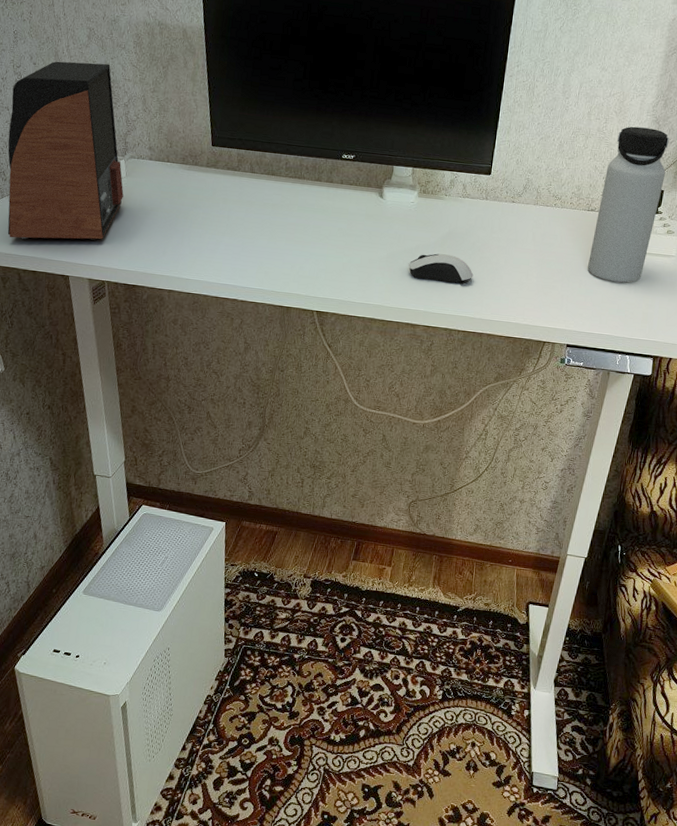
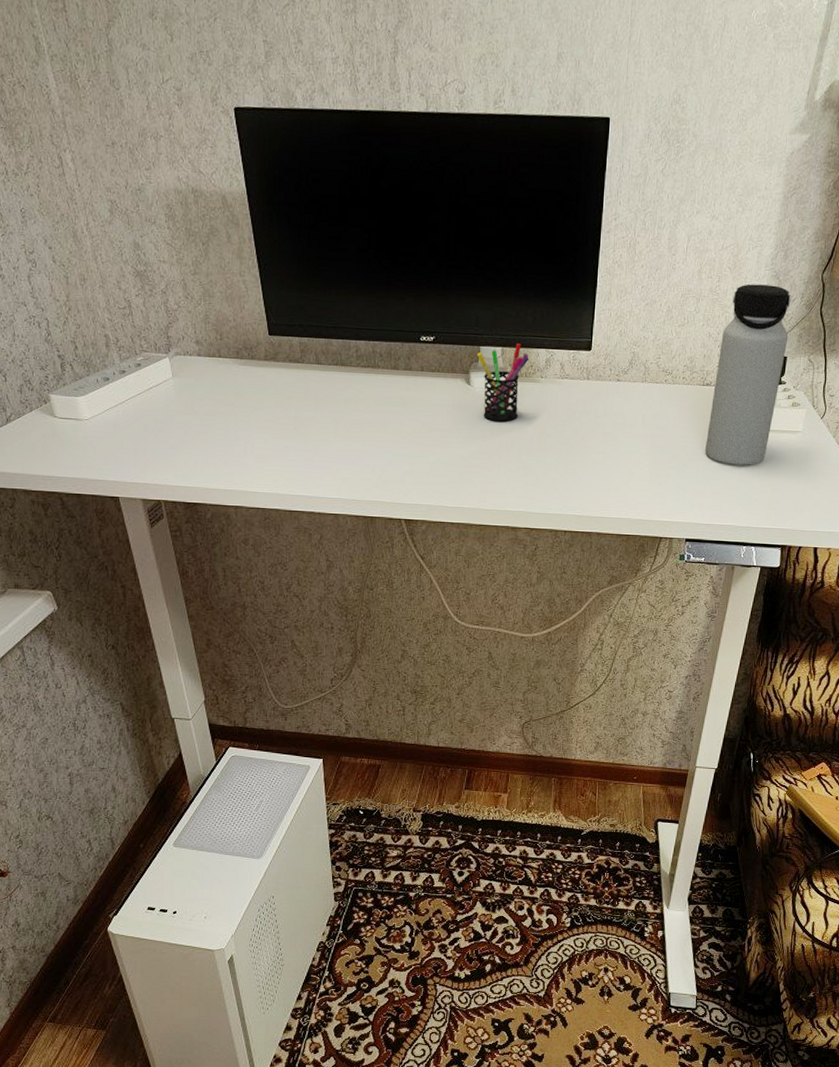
speaker: present [7,61,124,241] -> none [28,243,172,459]
pen holder: none [390,164,436,232] -> present [476,342,529,422]
computer mouse: present [408,253,474,284] -> none [504,445,578,479]

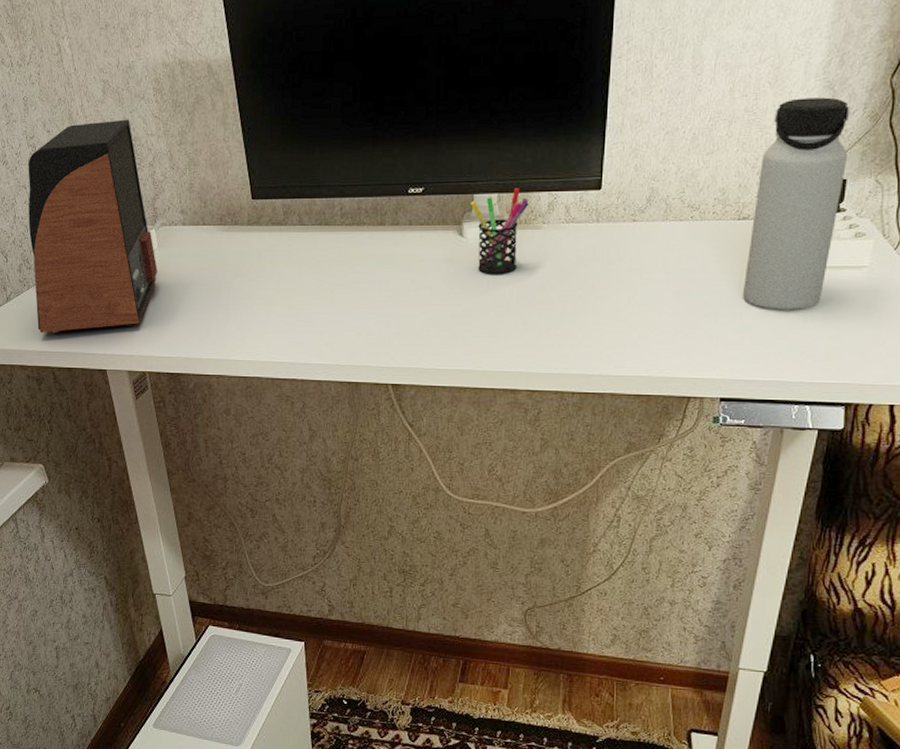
speaker: none [28,243,172,459] -> present [28,119,157,334]

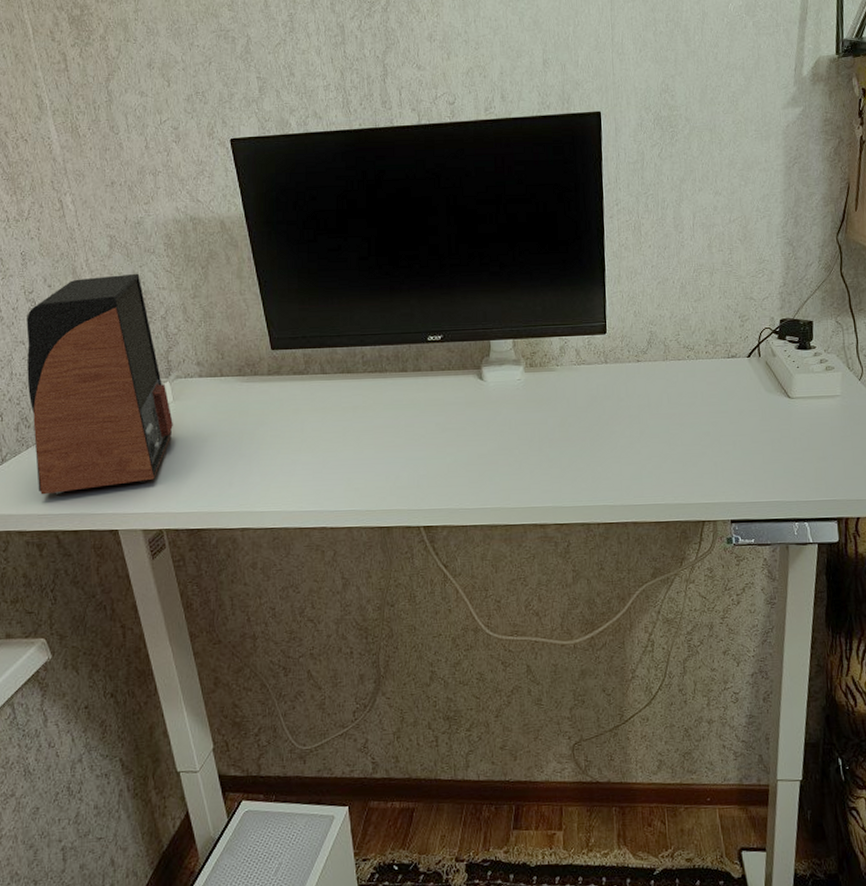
pen holder: present [470,187,529,274] -> none [487,333,542,415]
water bottle: present [743,97,850,309] -> none [739,252,812,437]

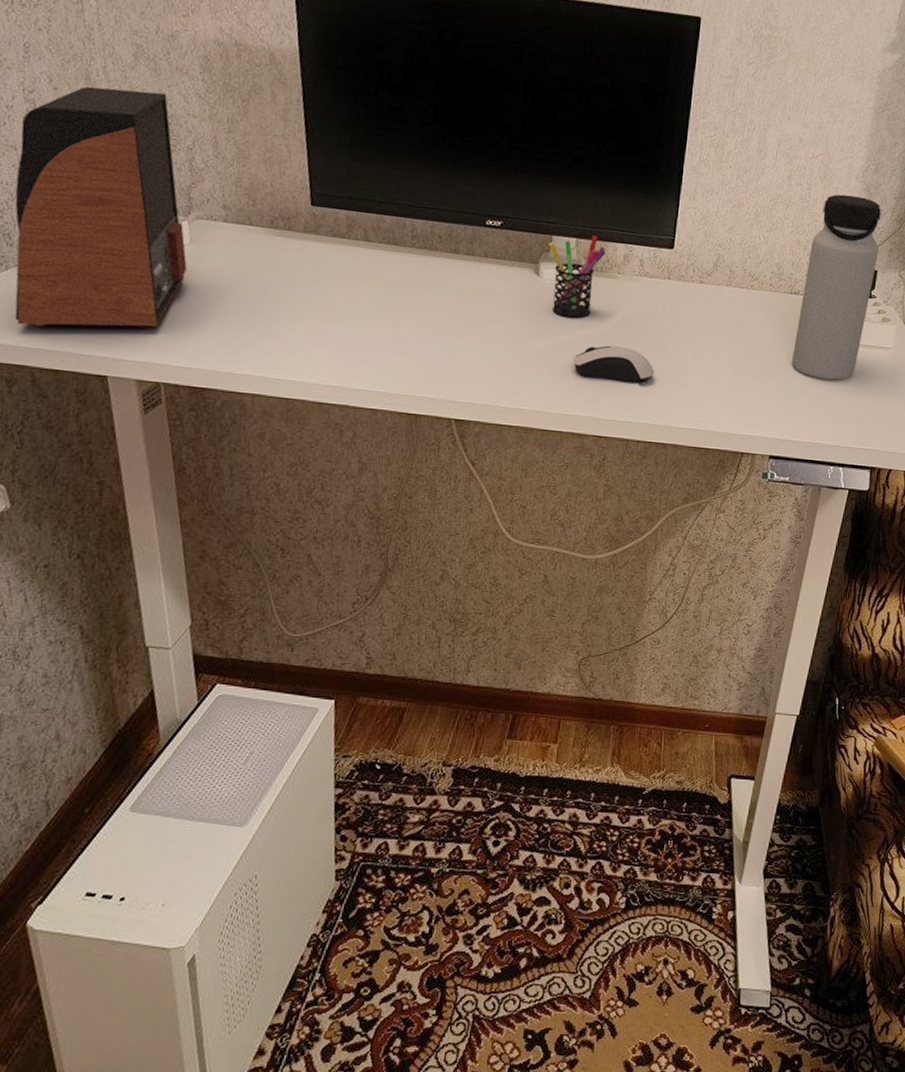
pen holder: none [487,333,542,415] -> present [548,235,606,318]
computer mouse: none [525,434,606,469] -> present [572,345,655,384]
water bottle: none [739,252,812,437] -> present [792,194,882,380]

